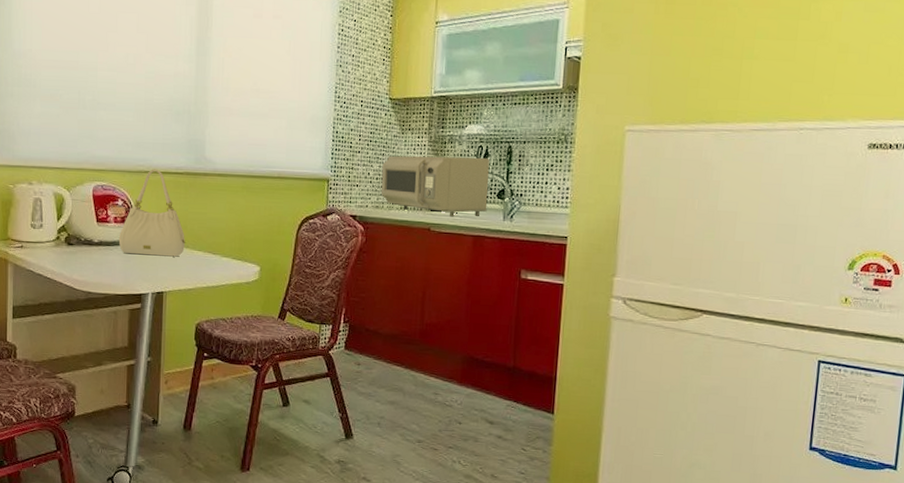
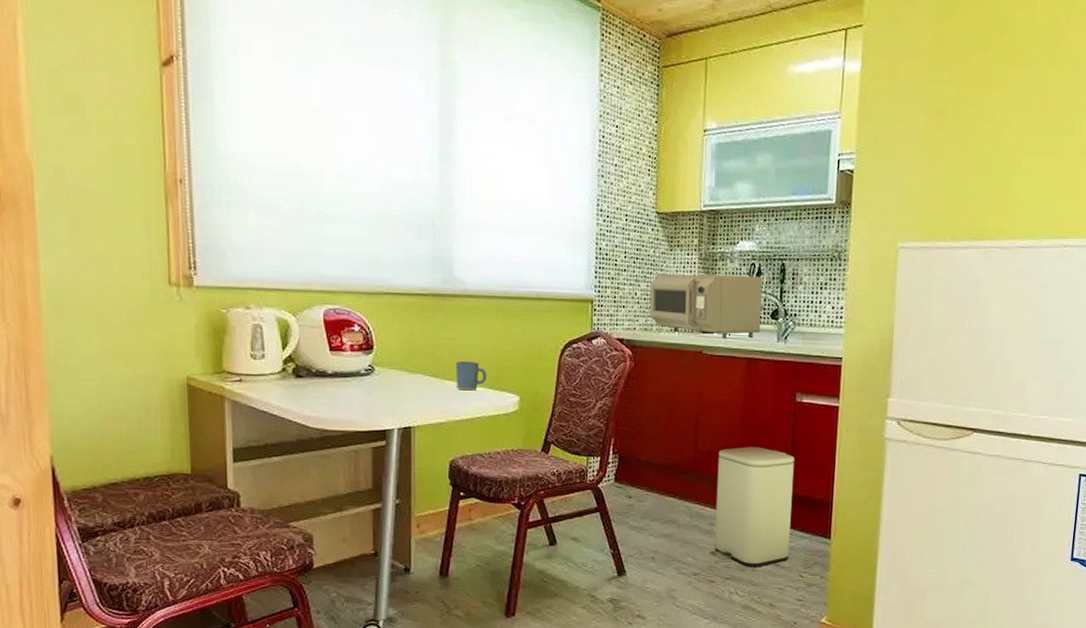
handbag: present [118,169,186,257] -> none [356,290,435,388]
mug: none [204,234,232,261] -> present [455,361,487,391]
pedal bin: none [432,320,518,438] -> present [708,447,794,567]

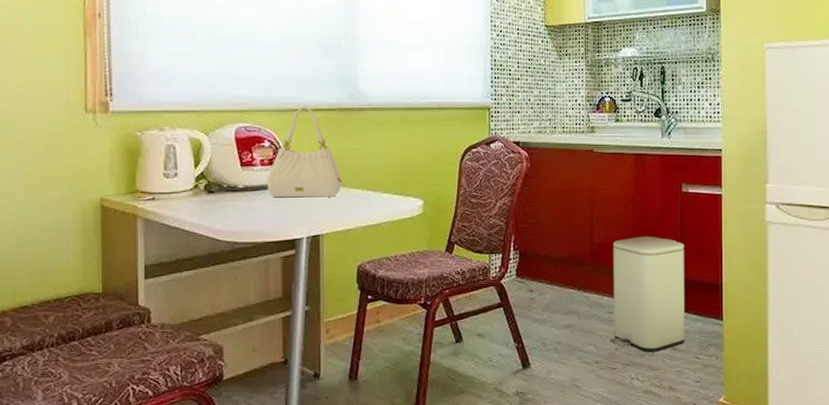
handbag: none [356,290,435,388] -> present [266,106,342,198]
mug: present [455,361,487,391] -> none [362,170,392,198]
microwave: present [649,274,762,339] -> none [542,79,646,138]

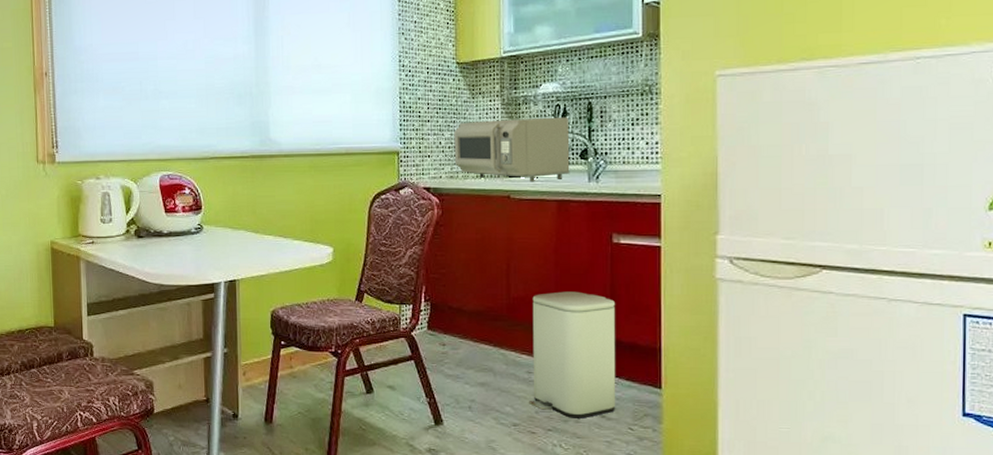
handbag: present [266,106,342,198] -> none [188,154,256,243]
microwave: none [542,79,646,138] -> present [454,116,570,182]

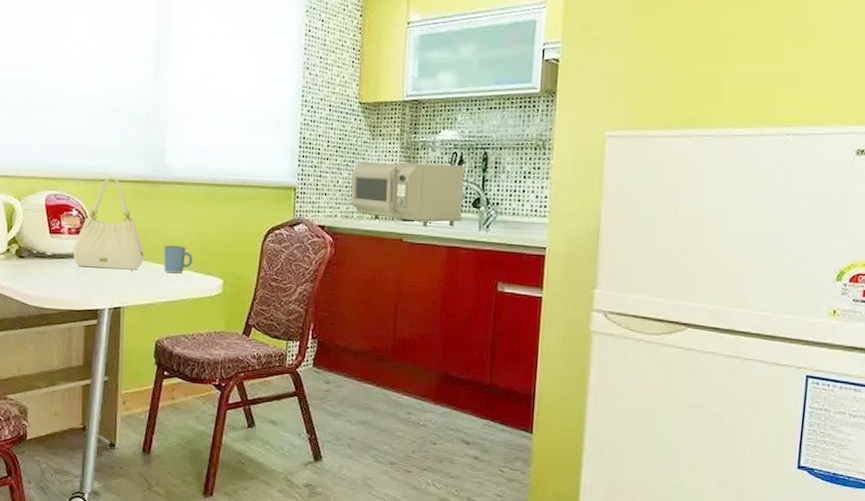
handbag: none [188,154,256,243] -> present [73,177,145,270]
mug: none [274,217,303,244] -> present [163,245,193,274]
pedal bin: present [528,291,616,418] -> none [406,335,495,459]

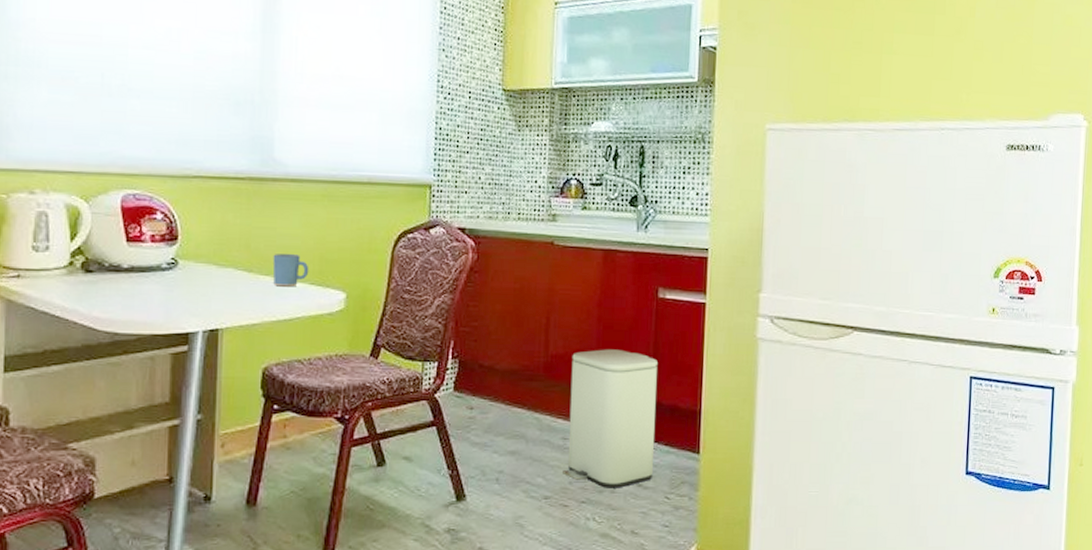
handbag: present [73,177,145,270] -> none [157,173,249,284]
microwave: present [350,162,464,227] -> none [494,156,620,229]
pedal bin: none [406,335,495,459] -> present [561,349,657,488]

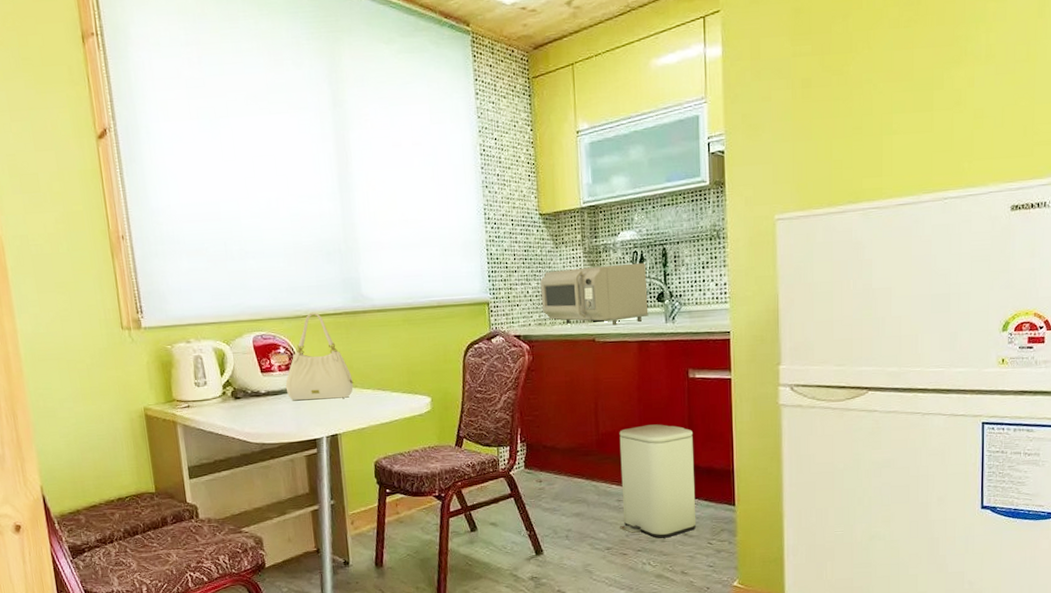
handbag: none [157,173,249,284] -> present [285,312,354,401]
mug: present [272,254,309,287] -> none [371,370,401,397]
microwave: none [494,156,620,229] -> present [540,262,649,326]

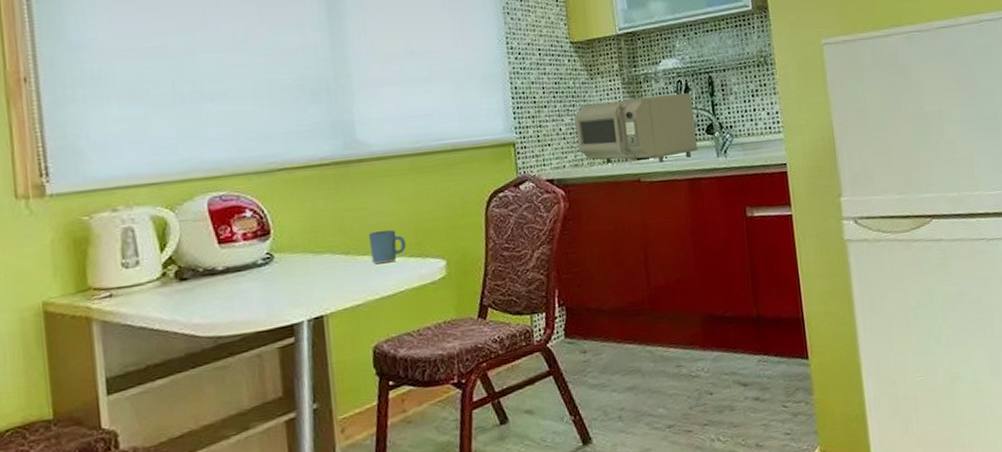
handbag: present [285,312,354,401] -> none [252,164,346,277]
mug: none [371,370,401,397] -> present [368,230,407,265]
pedal bin: present [619,424,697,538] -> none [674,271,768,407]

